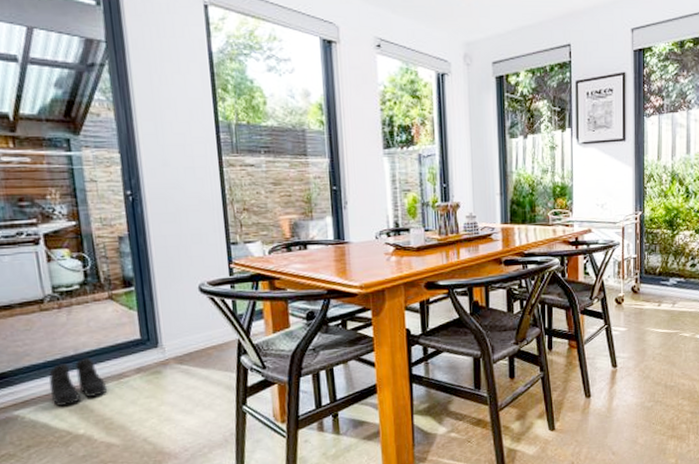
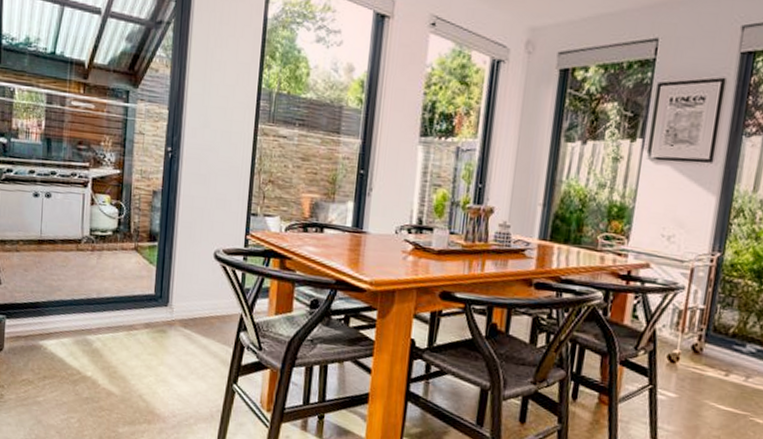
boots: present [48,358,108,406] -> none [71,303,118,346]

